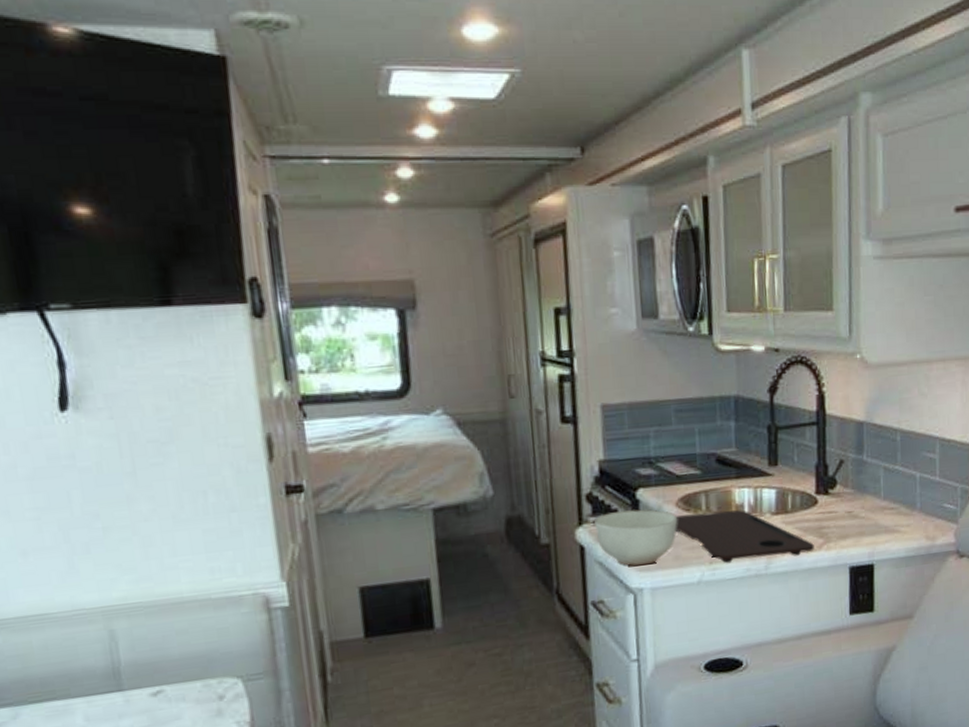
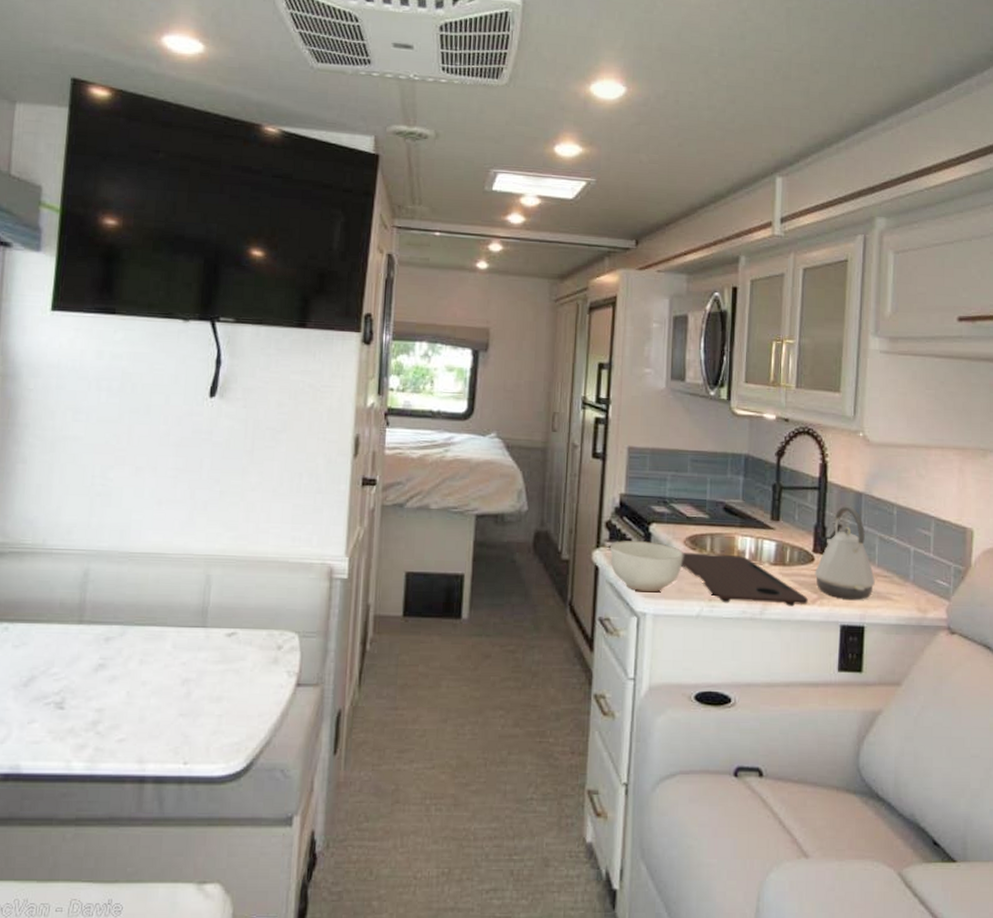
kettle: none [819,438,882,539] -> present [814,506,875,600]

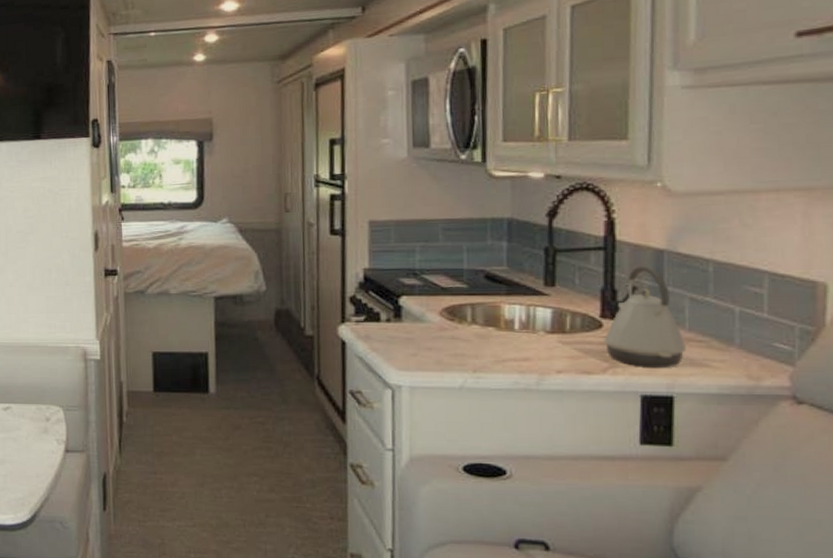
bowl: present [610,541,684,593] -> none [357,314,441,365]
cutting board: present [681,552,808,607] -> none [438,323,597,376]

